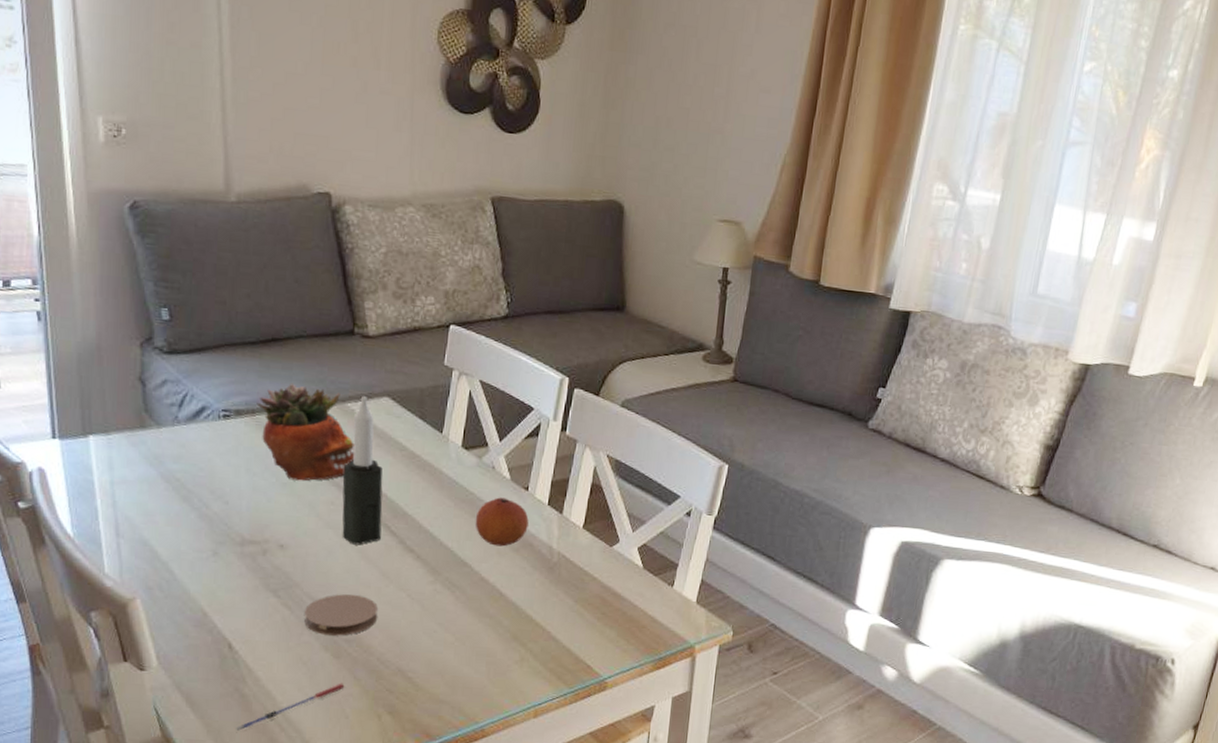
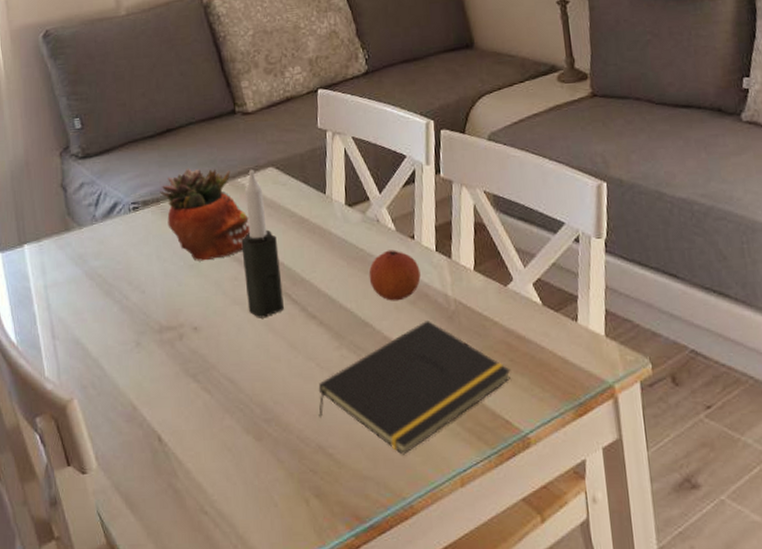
pen: present [235,683,345,732] -> none [172,467,270,532]
coaster: present [304,594,378,636] -> none [222,370,292,417]
notepad: none [403,567,601,685] -> present [318,319,511,455]

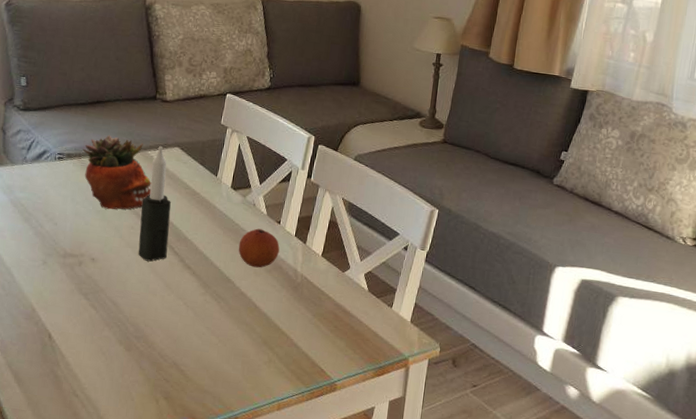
notepad: present [318,319,511,455] -> none [178,285,333,381]

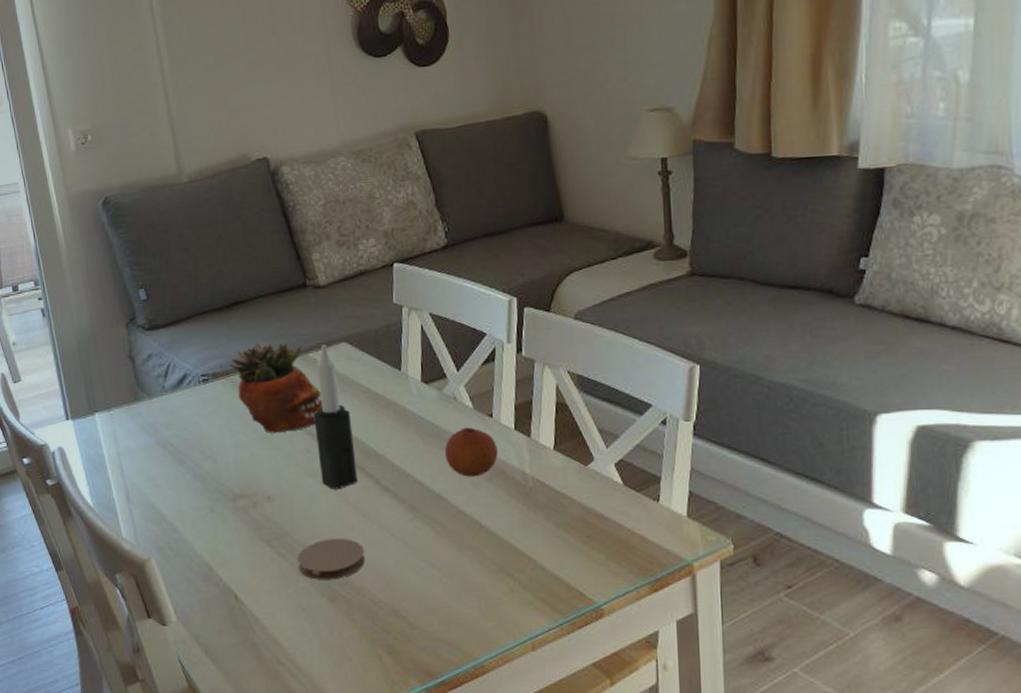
coaster: none [106,299,161,333] -> present [297,539,366,580]

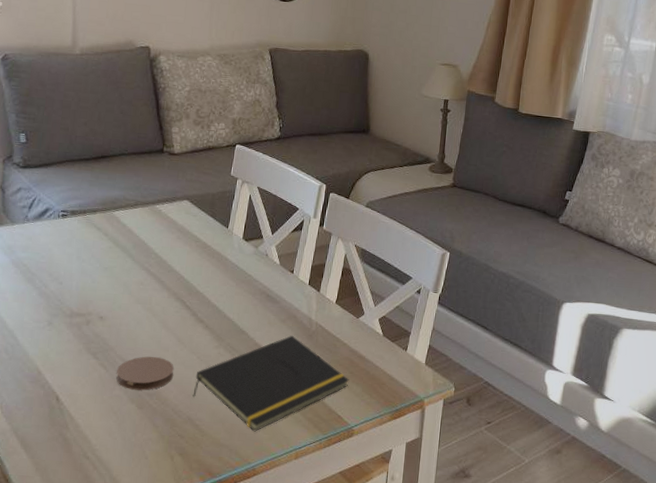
succulent planter: present [229,341,323,434] -> none [87,190,161,266]
candle: present [313,345,358,490] -> none [148,200,182,317]
notepad: none [391,495,587,620] -> present [192,335,349,432]
fruit: present [444,427,498,477] -> none [251,278,294,318]

